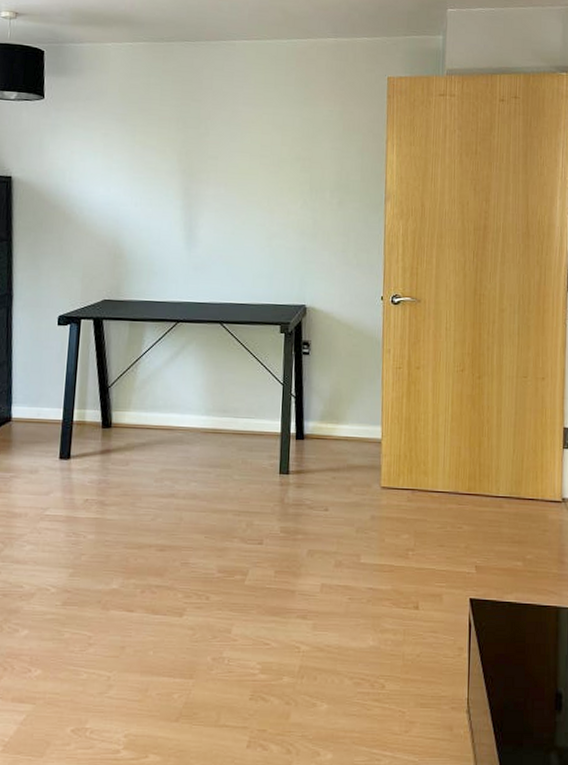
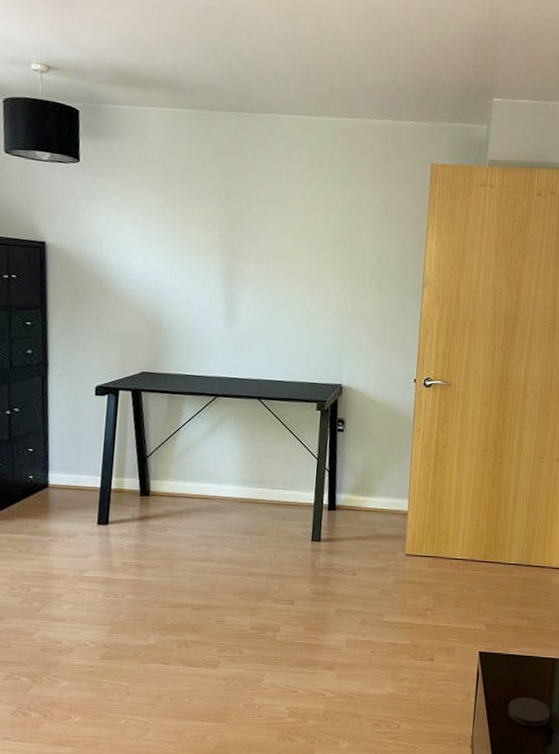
coaster: none [507,653,558,689] -> present [507,697,551,727]

